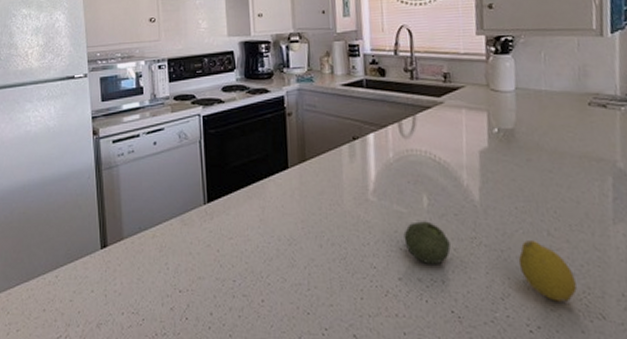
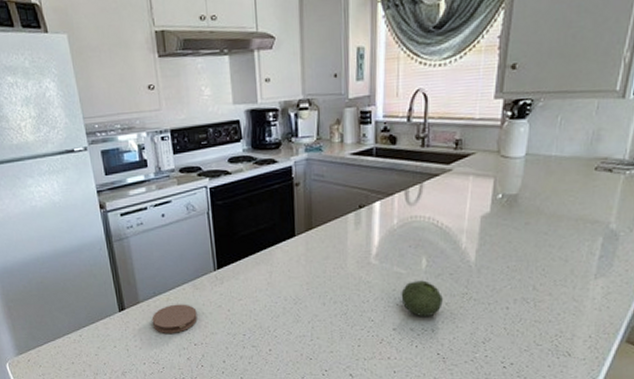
coaster: none [135,241,184,277] -> present [151,304,198,333]
fruit: present [518,241,577,302] -> none [502,294,550,343]

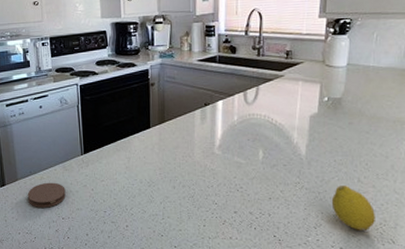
fruit: present [401,280,443,317] -> none [241,170,278,203]
fruit: none [502,294,550,343] -> present [331,186,375,230]

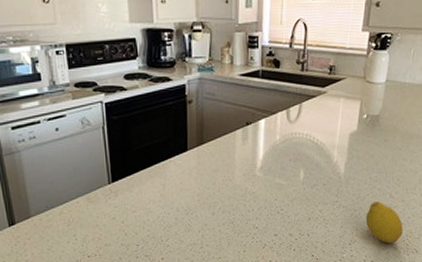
coaster: present [27,182,66,208] -> none [44,217,91,247]

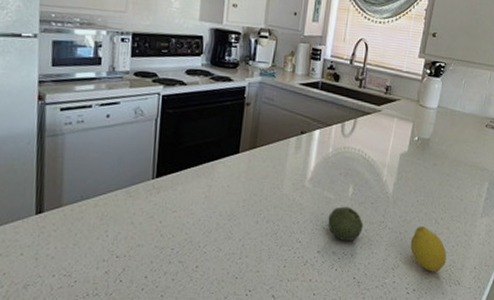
fruit: none [282,190,317,224] -> present [327,206,363,242]

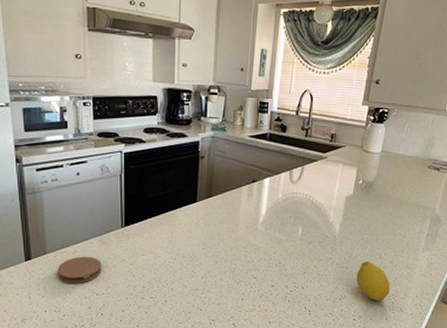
coaster: none [72,210,126,243] -> present [57,256,102,283]
fruit: present [327,206,363,242] -> none [280,246,312,277]

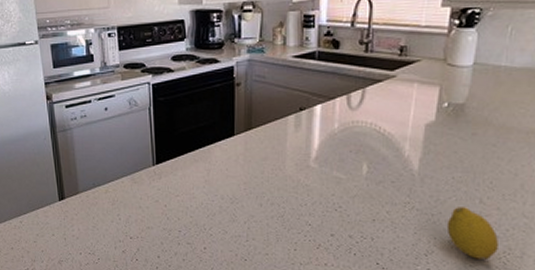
coaster: present [57,256,102,283] -> none [90,196,134,225]

